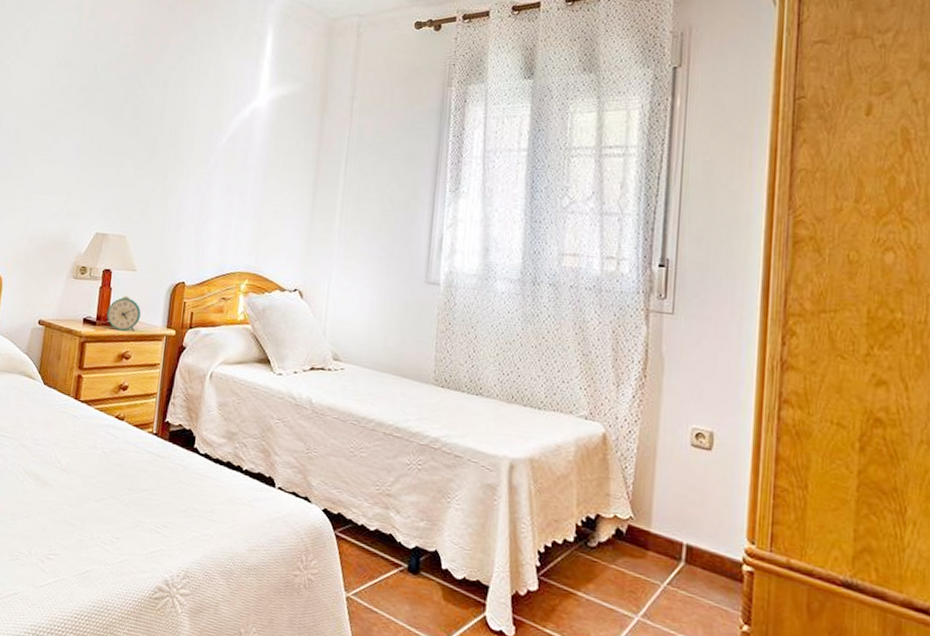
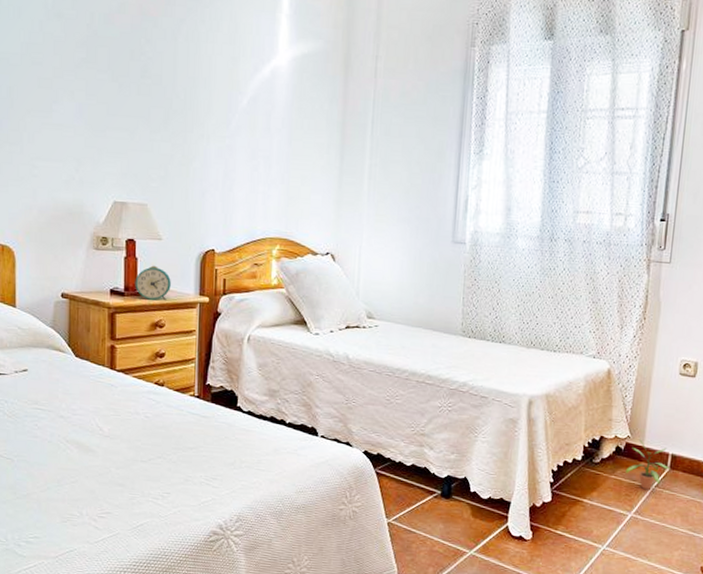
potted plant: none [628,522,685,588] -> present [625,439,670,490]

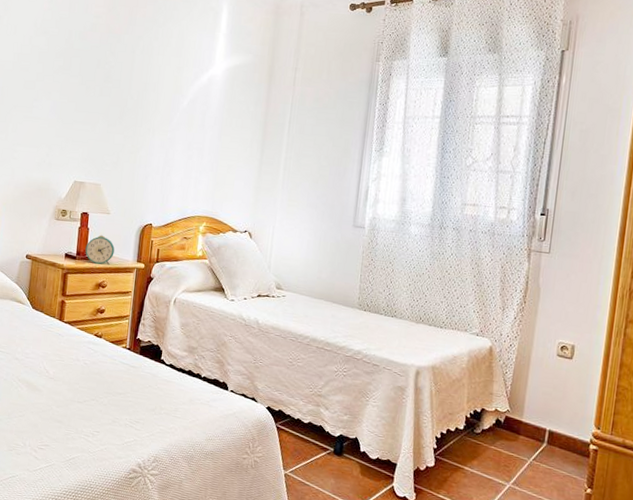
potted plant: present [625,439,670,490] -> none [504,414,547,463]

